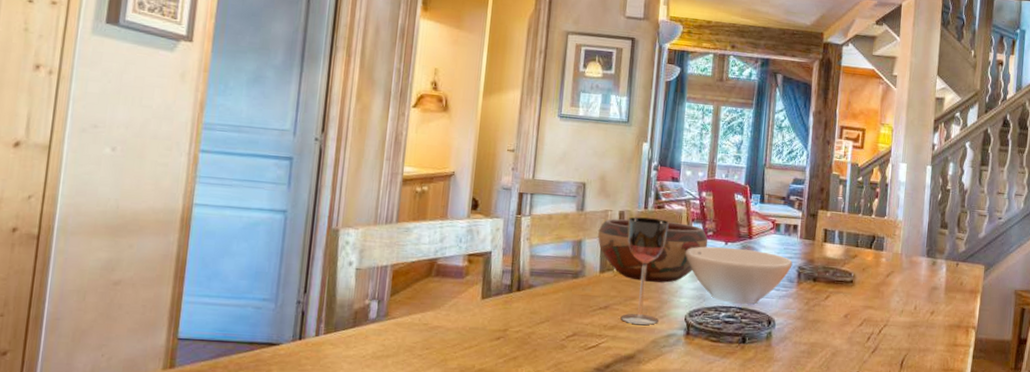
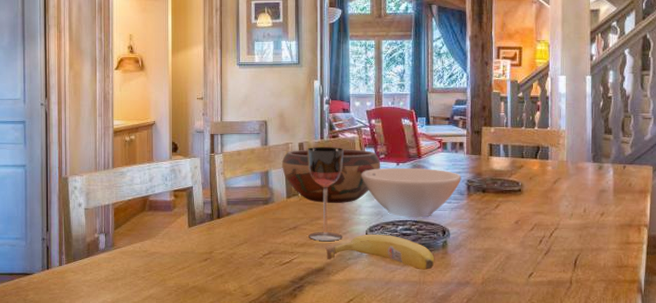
fruit: none [638,319,757,363] -> present [325,234,435,270]

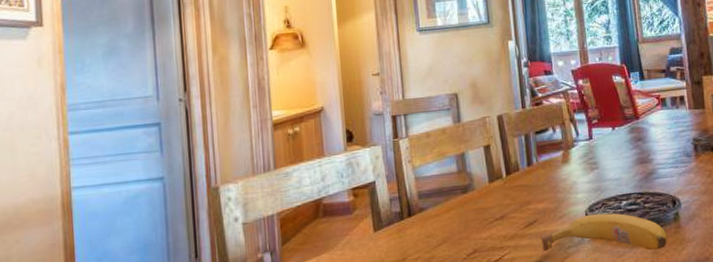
decorative bowl: present [281,149,381,203] -> none [479,116,595,184]
wineglass: present [308,147,344,241] -> none [508,116,559,230]
bowl: present [361,167,461,217] -> none [572,130,687,190]

